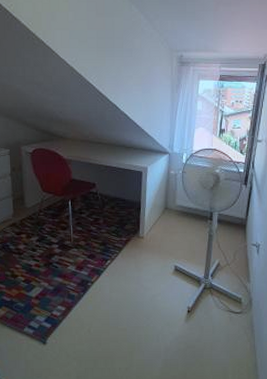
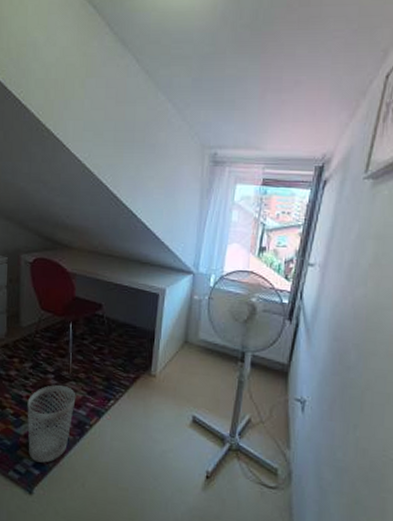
wastebasket: none [36,253,78,317] -> present [27,385,76,463]

